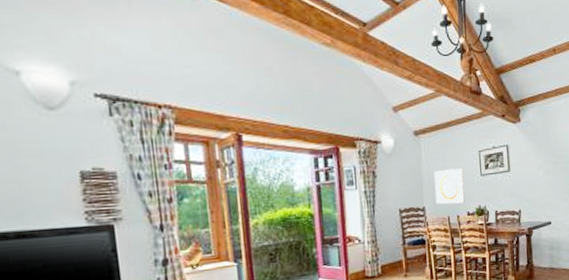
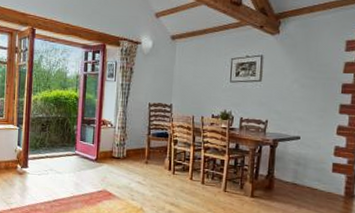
wall art: present [433,168,465,205] -> none [183,72,213,106]

